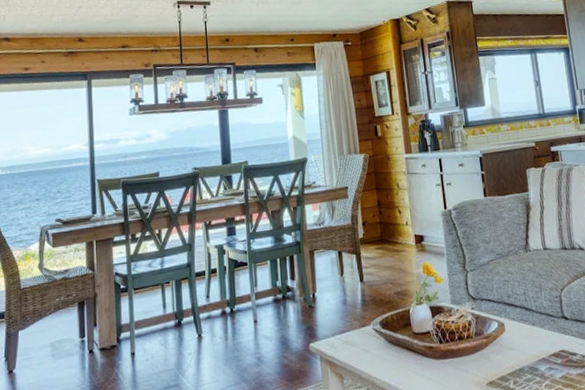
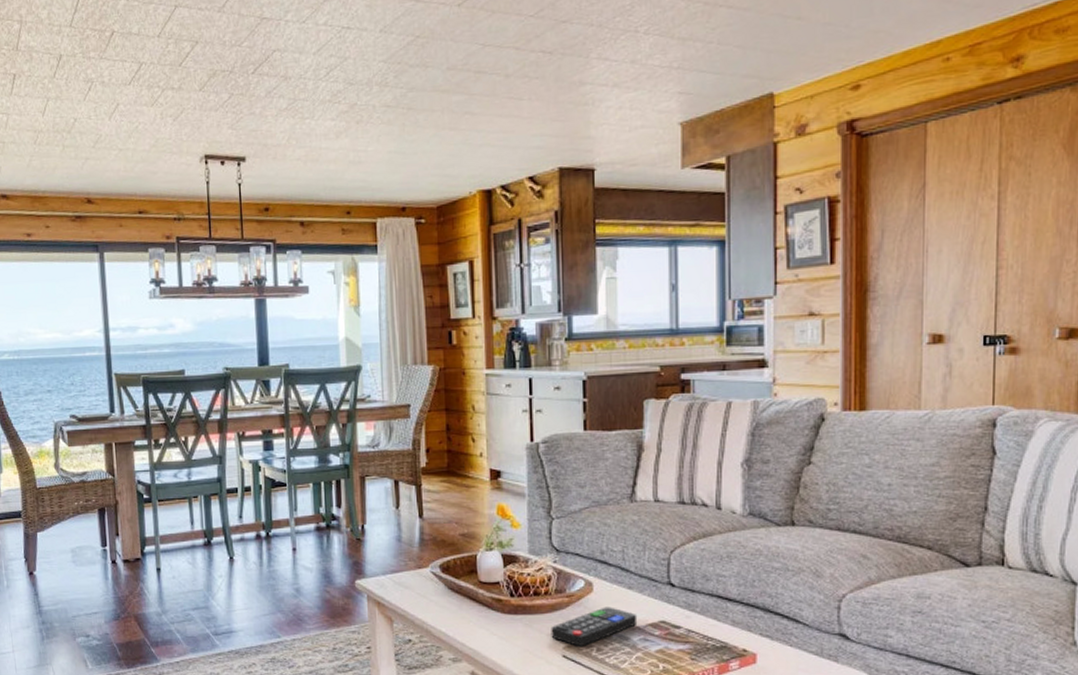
remote control: none [475,342,543,381] -> present [551,607,638,646]

